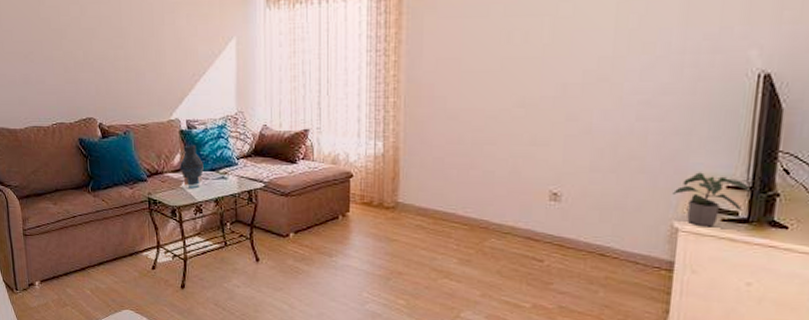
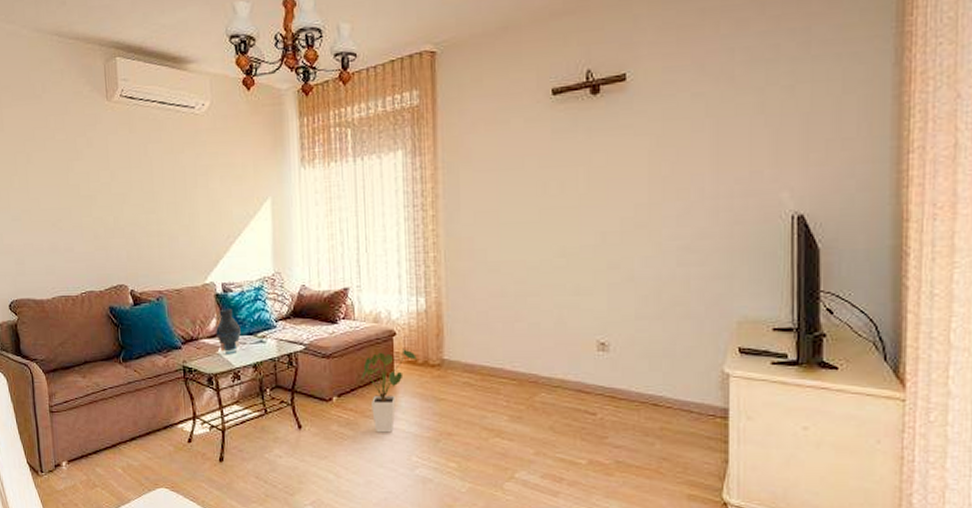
house plant: none [318,190,372,270] -> present [362,349,417,433]
potted plant: present [671,172,751,227] -> none [719,315,798,371]

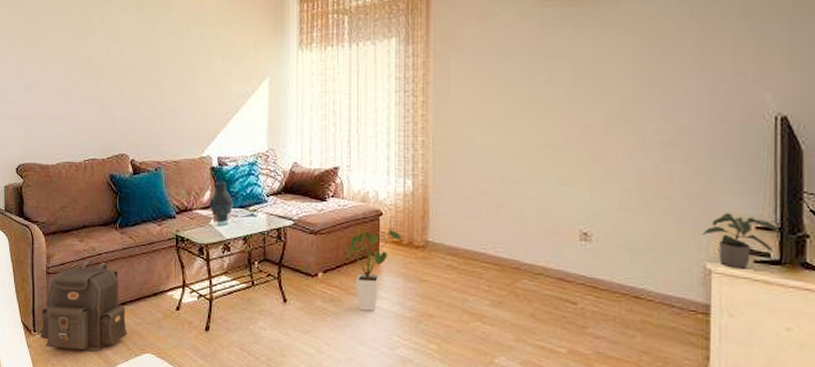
backpack: none [47,398,139,489] -> present [40,261,127,352]
potted plant: none [719,315,798,371] -> present [701,213,781,269]

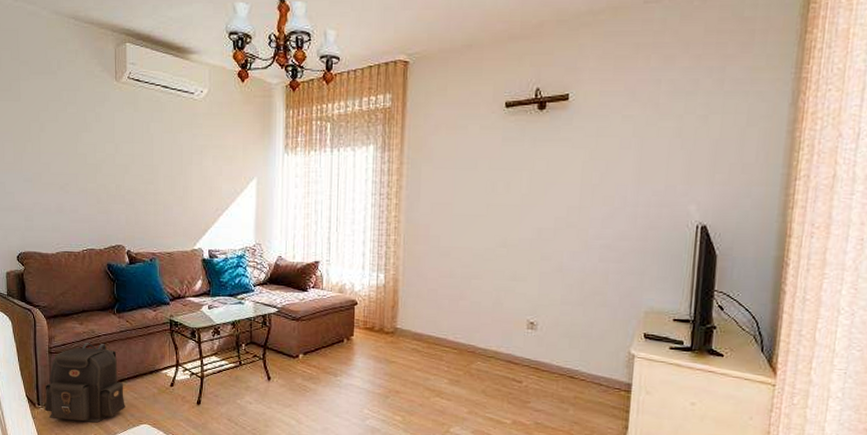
vase: present [209,182,233,226] -> none [201,272,223,313]
house plant: present [348,229,402,311] -> none [325,317,374,388]
potted plant: present [701,213,781,269] -> none [628,307,693,354]

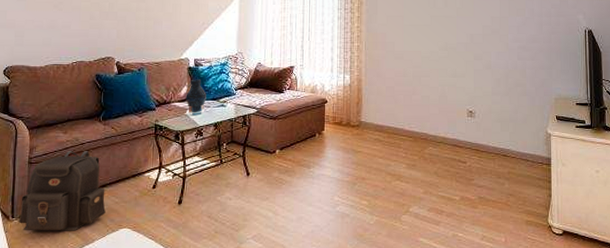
vase: none [201,272,223,313] -> present [186,79,207,116]

